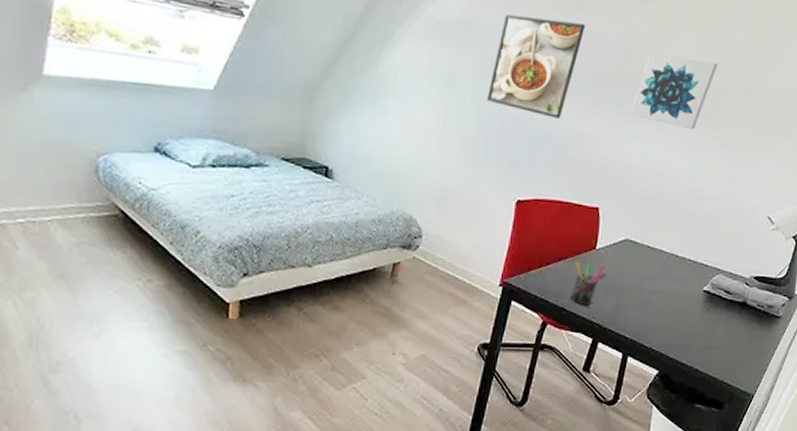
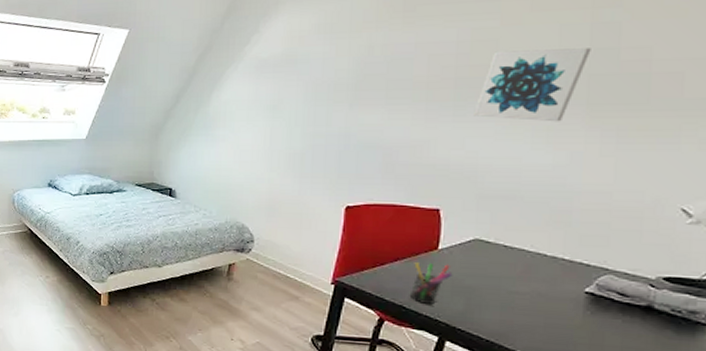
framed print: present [486,14,586,119] -> none [310,36,415,128]

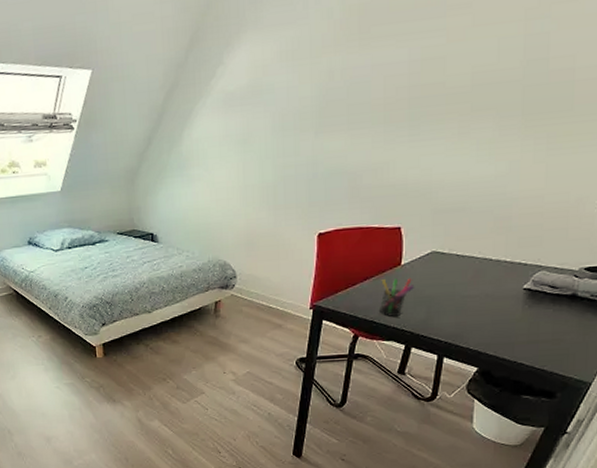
wall art: present [474,48,591,122] -> none [426,60,525,135]

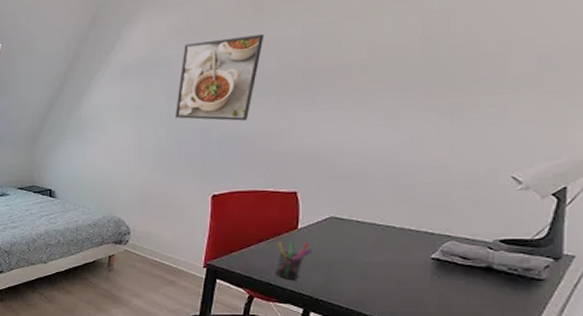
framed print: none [279,58,371,154] -> present [174,34,265,121]

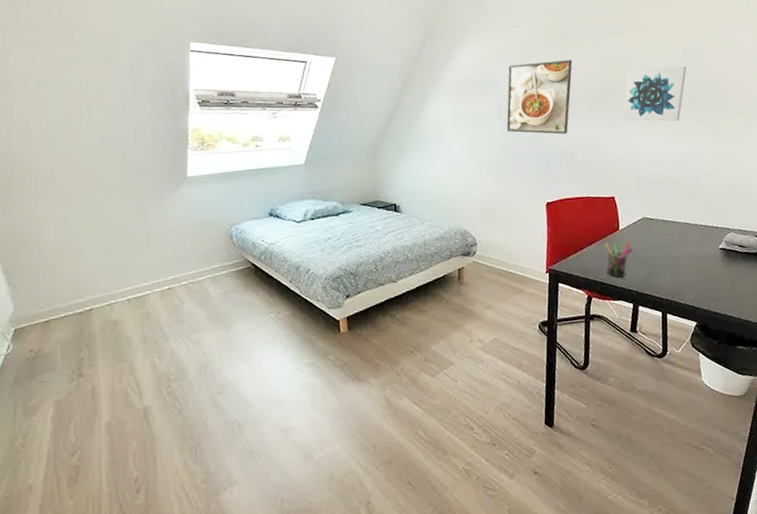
wall art: none [322,35,423,106] -> present [623,66,687,122]

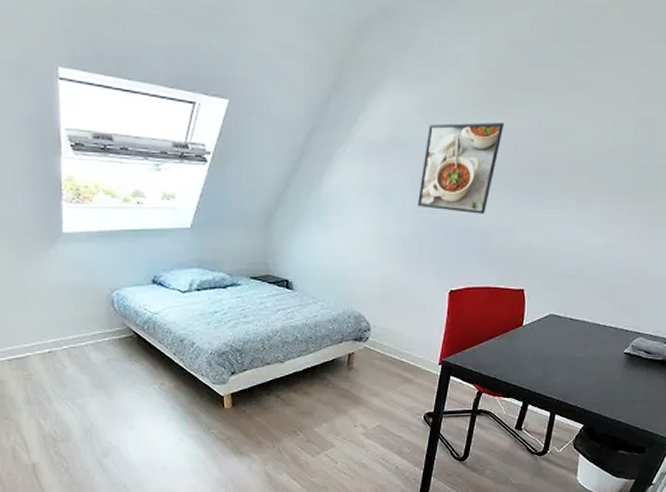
pen holder: present [605,241,634,278] -> none [501,338,534,375]
wall art: present [623,66,687,122] -> none [550,141,635,208]

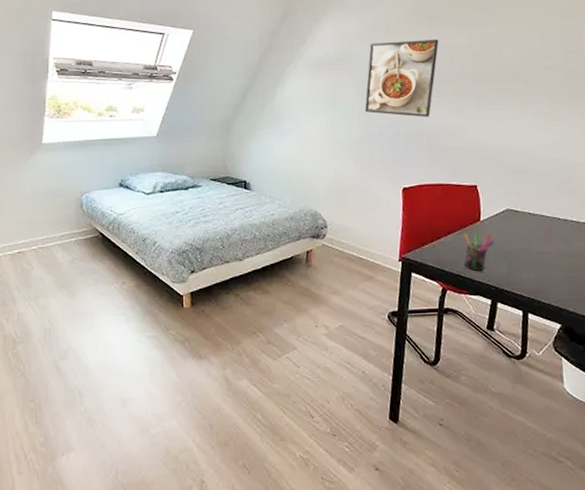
pen holder: none [501,338,534,375] -> present [463,233,495,271]

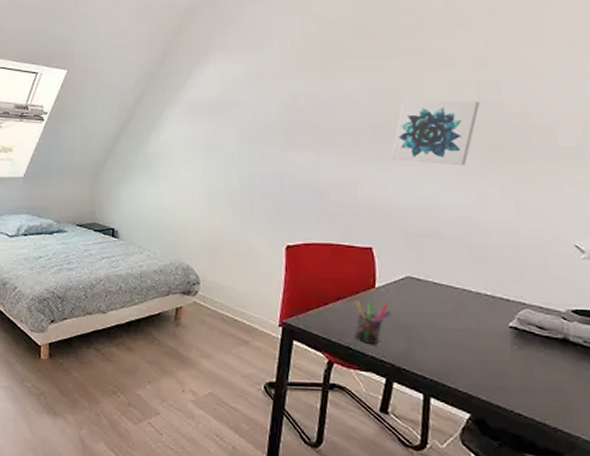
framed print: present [364,40,439,117] -> none [246,86,333,169]
wall art: none [491,50,564,109] -> present [391,102,480,166]

